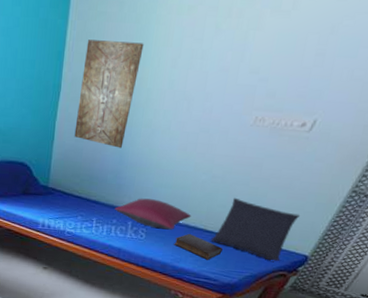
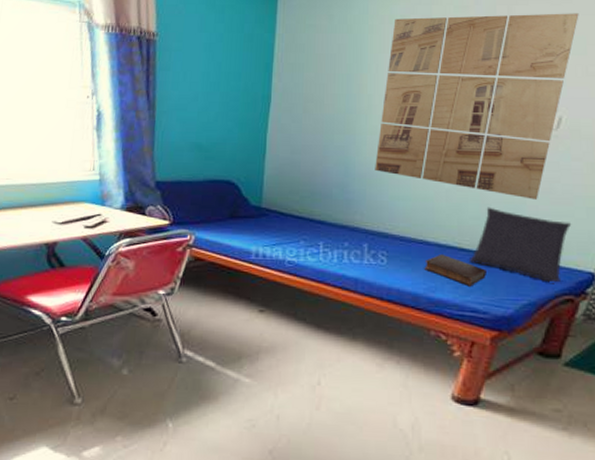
wall art: present [74,39,144,148] -> none [289,51,359,159]
pillow: present [114,198,191,230] -> none [344,214,440,251]
wall art: none [145,9,362,194] -> present [375,13,579,200]

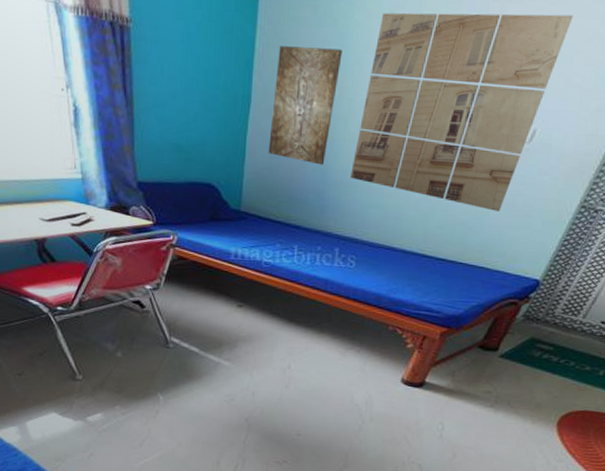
wall art: none [289,51,359,159] -> present [268,46,343,165]
book: present [424,253,486,287] -> none [389,259,444,289]
cushion: present [470,207,572,284] -> none [430,217,528,289]

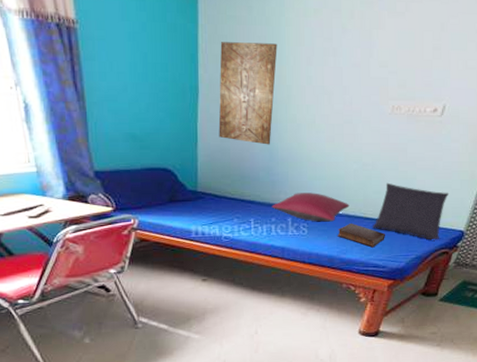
pillow: none [318,221,406,256] -> present [271,193,350,222]
wall art: present [350,13,573,212] -> none [295,11,463,175]
book: none [389,259,444,289] -> present [337,223,385,248]
cushion: none [430,217,528,289] -> present [373,182,449,241]

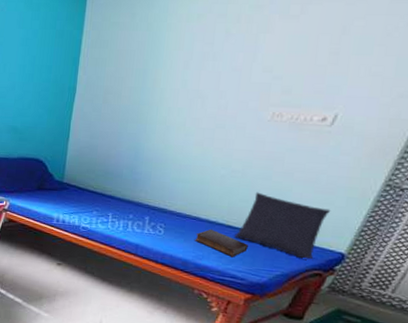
wall art: present [218,42,278,145] -> none [89,46,156,145]
pillow: present [271,193,350,222] -> none [131,193,212,226]

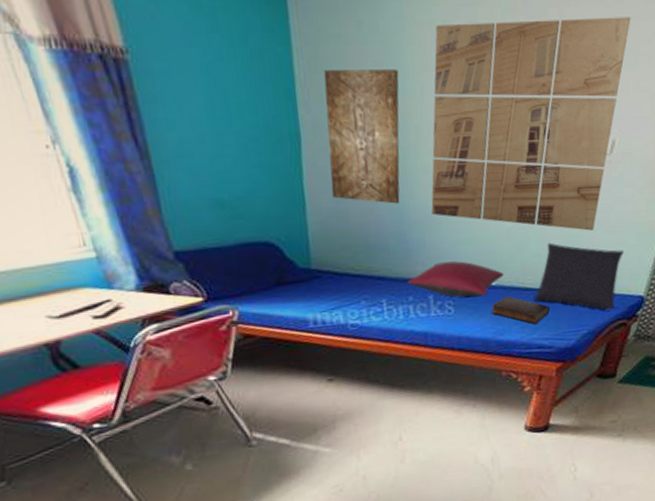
wall art: none [89,46,156,145] -> present [323,69,400,204]
pillow: none [131,193,212,226] -> present [407,261,504,298]
wall art: none [161,13,372,188] -> present [431,17,631,231]

